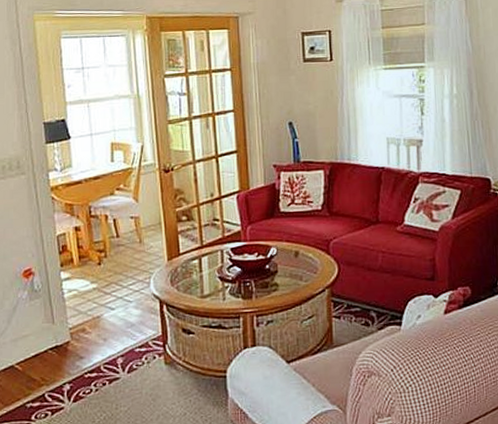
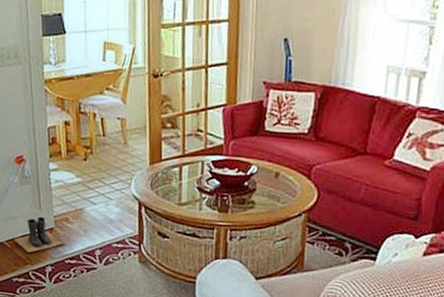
boots: none [26,331,81,373] -> present [14,216,63,253]

